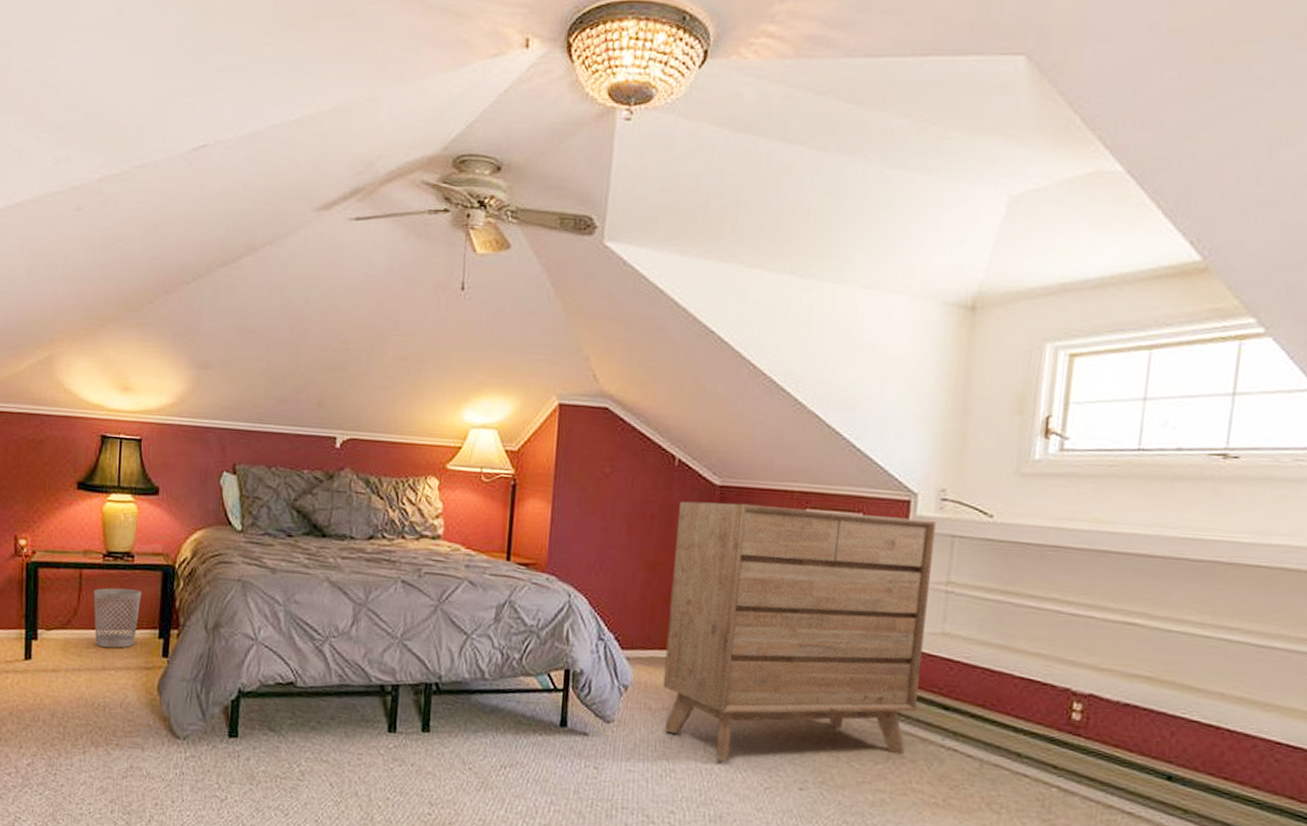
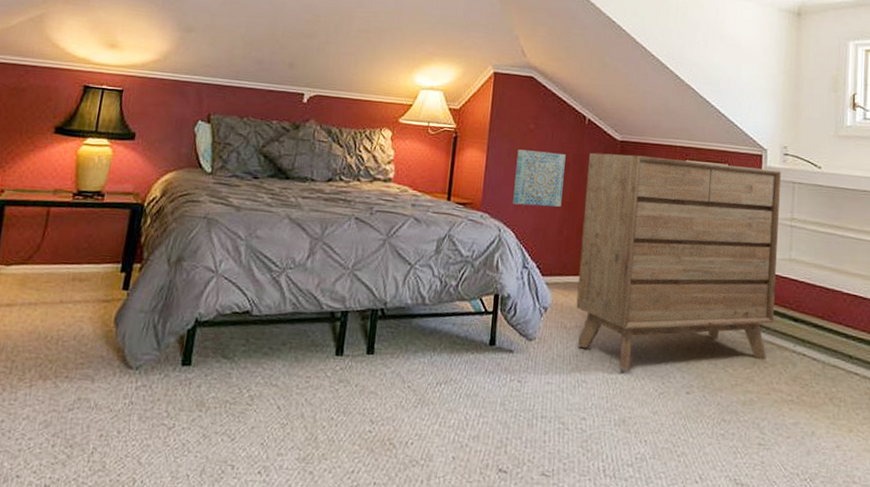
wastebasket: present [93,588,141,648] -> none [55,224,108,282]
wall art: none [585,499,650,568] -> present [513,149,566,207]

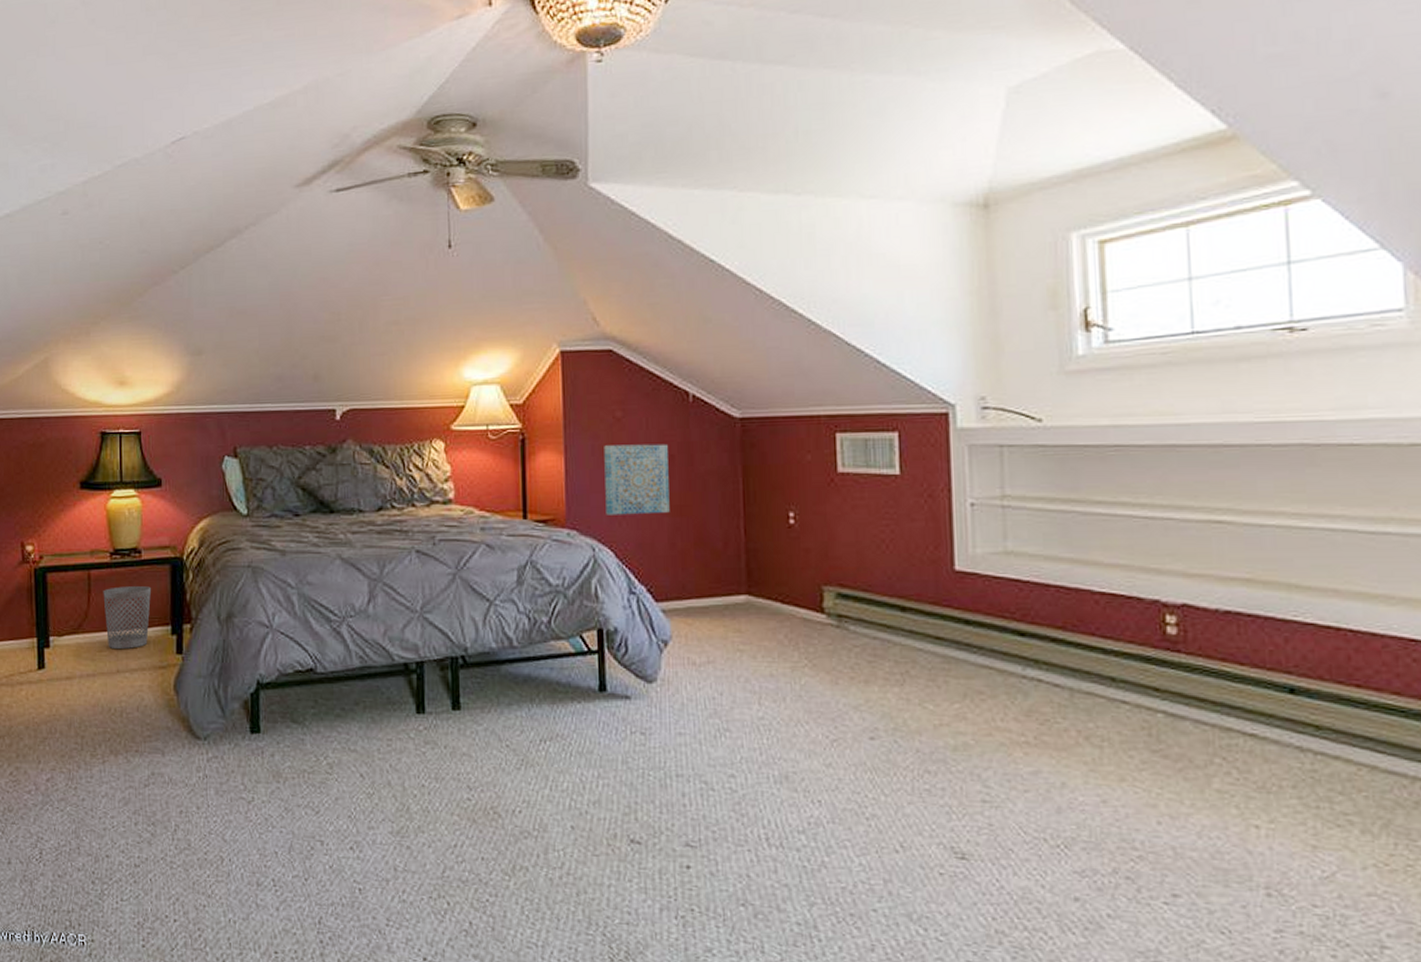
wastebasket: none [55,224,108,282] -> present [103,586,151,649]
dresser: present [576,152,782,370] -> none [699,431,988,713]

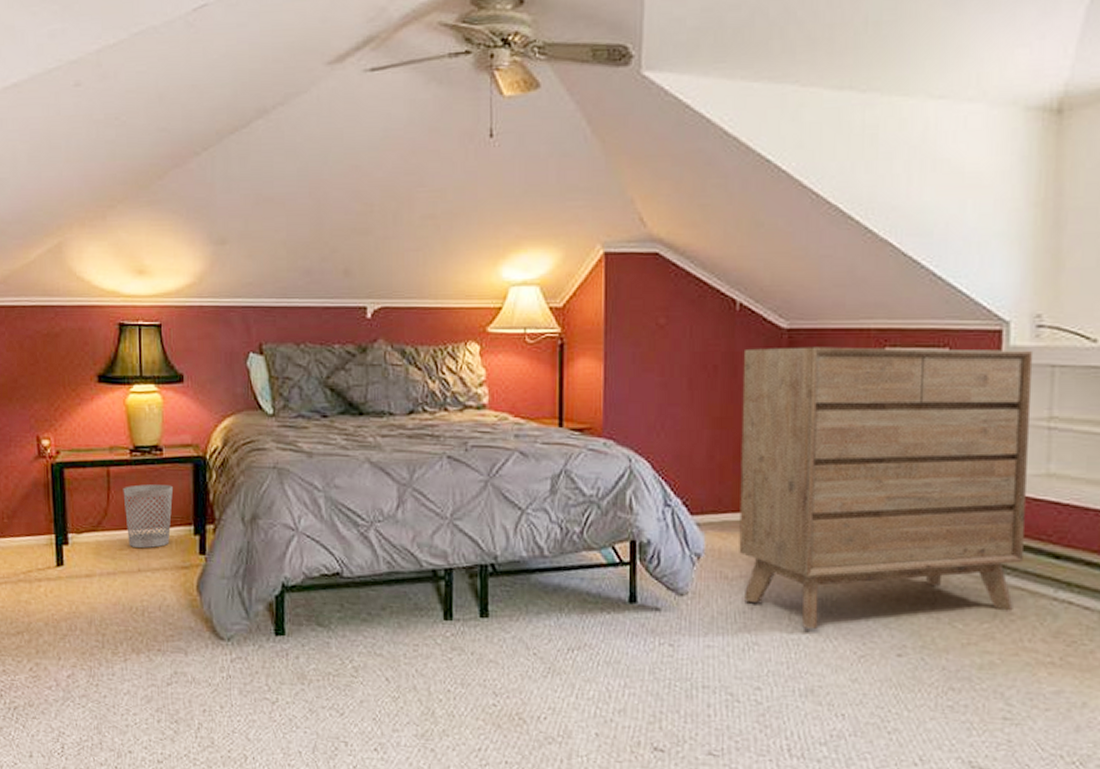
wall art: present [604,443,670,515] -> none [644,353,711,426]
dresser: none [699,431,988,713] -> present [739,346,1034,629]

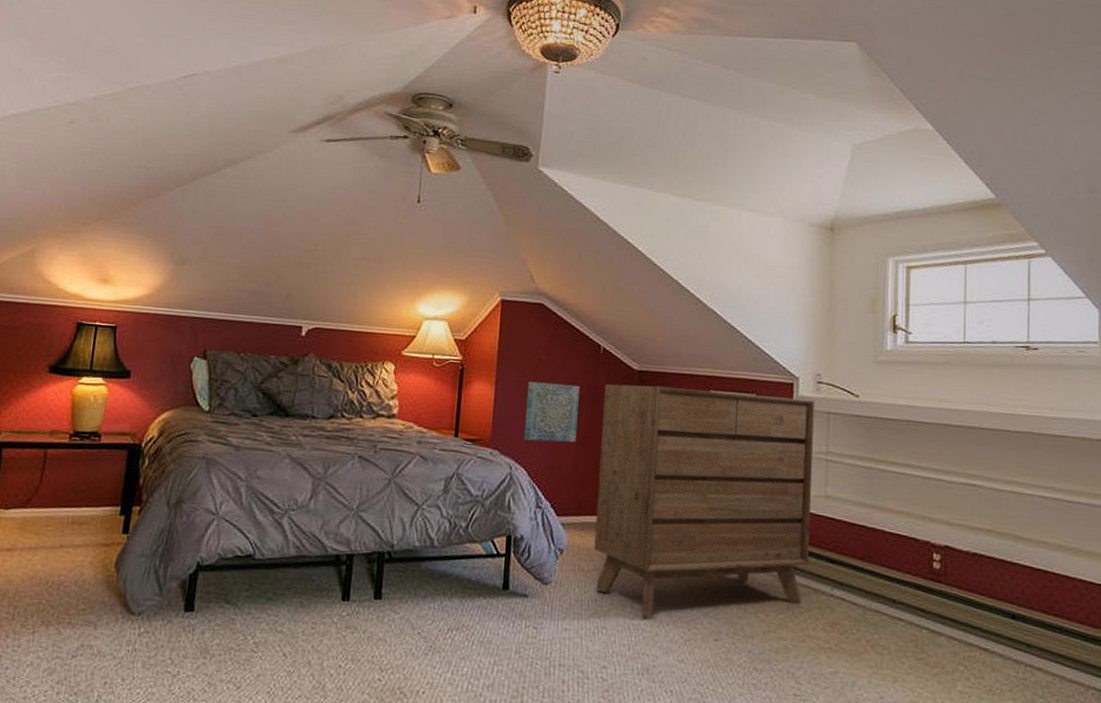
wastebasket: present [123,484,173,548] -> none [54,466,106,526]
wall art: none [644,353,711,426] -> present [524,381,580,442]

